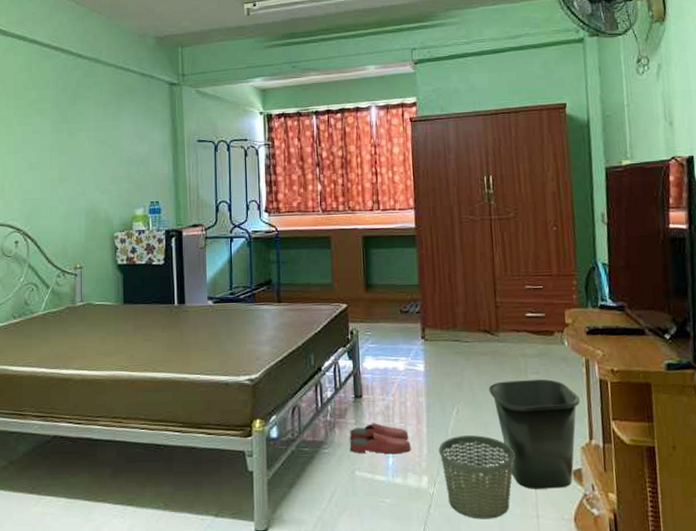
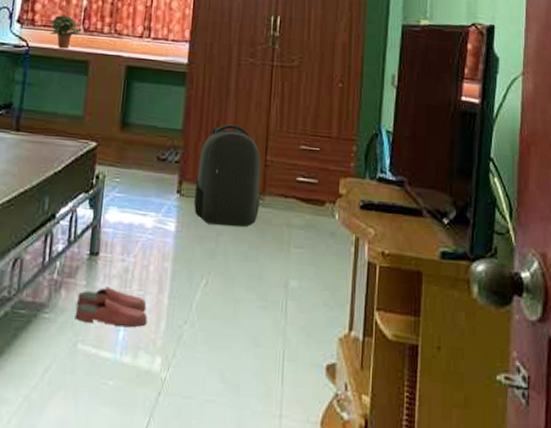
potted plant: none [292,200,319,229] -> present [49,14,80,49]
backpack: none [437,275,496,363] -> present [194,124,261,228]
basket: present [438,435,515,519] -> none [178,312,264,415]
waste bin: present [489,379,581,489] -> none [245,253,345,385]

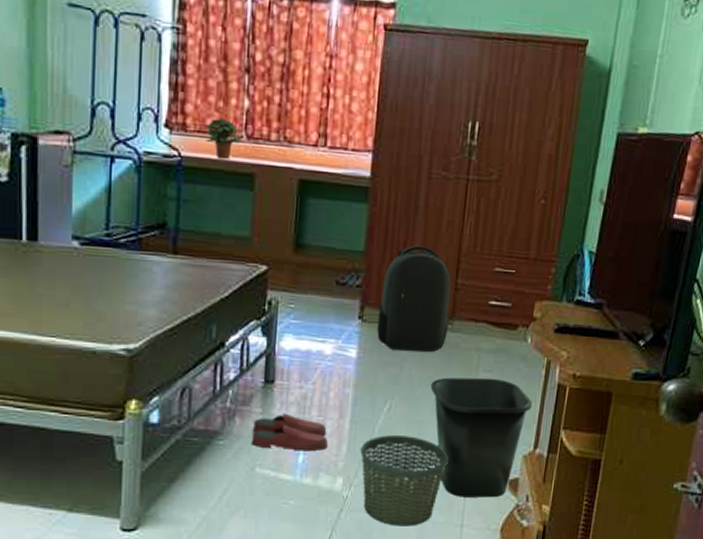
basket: none [178,312,264,415] -> present [360,435,448,527]
waste bin: none [245,253,345,385] -> present [430,377,533,498]

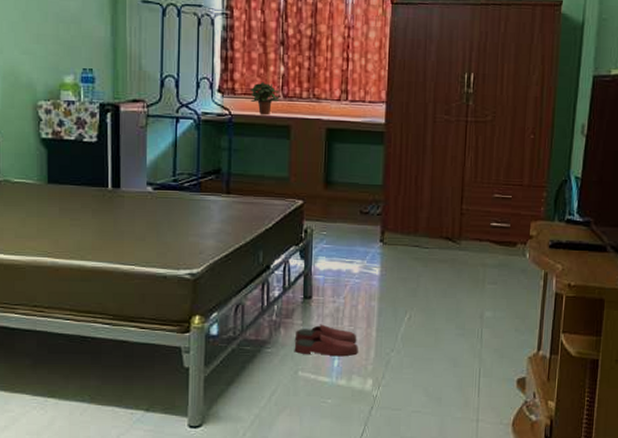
basket: present [360,435,448,527] -> none [386,341,462,422]
backpack: present [377,245,451,353] -> none [396,178,457,269]
waste bin: present [430,377,533,498] -> none [444,289,534,395]

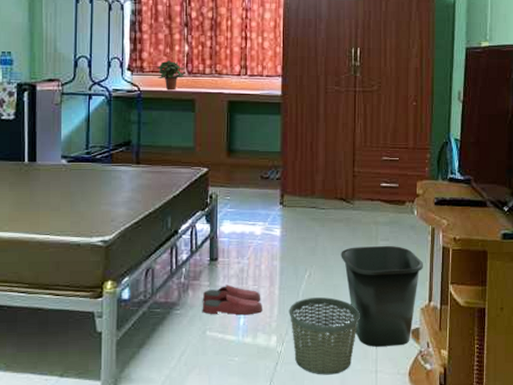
basket: none [386,341,462,422] -> present [288,297,360,375]
waste bin: none [444,289,534,395] -> present [341,245,424,347]

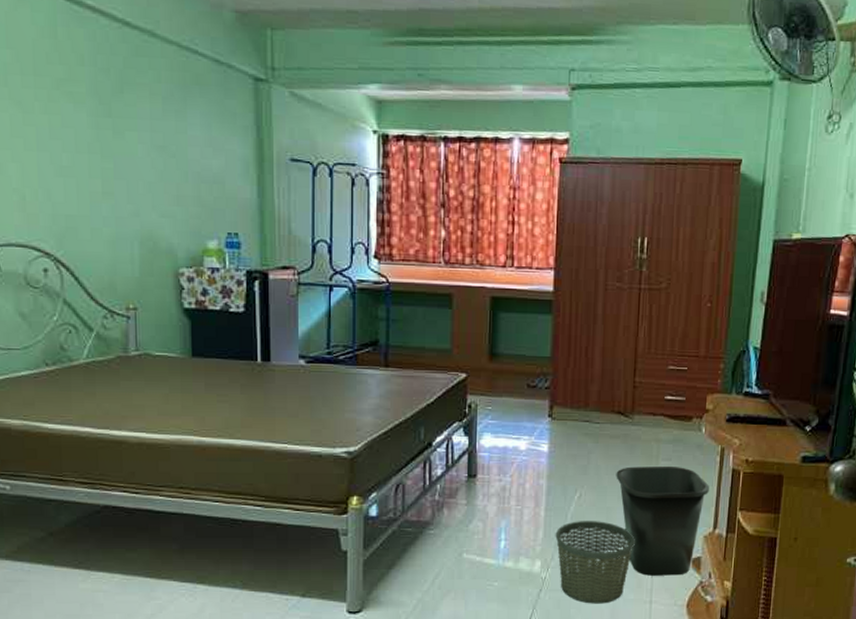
potted plant: present [157,60,185,91] -> none [408,247,441,283]
slippers: present [202,284,262,316] -> none [458,504,526,538]

